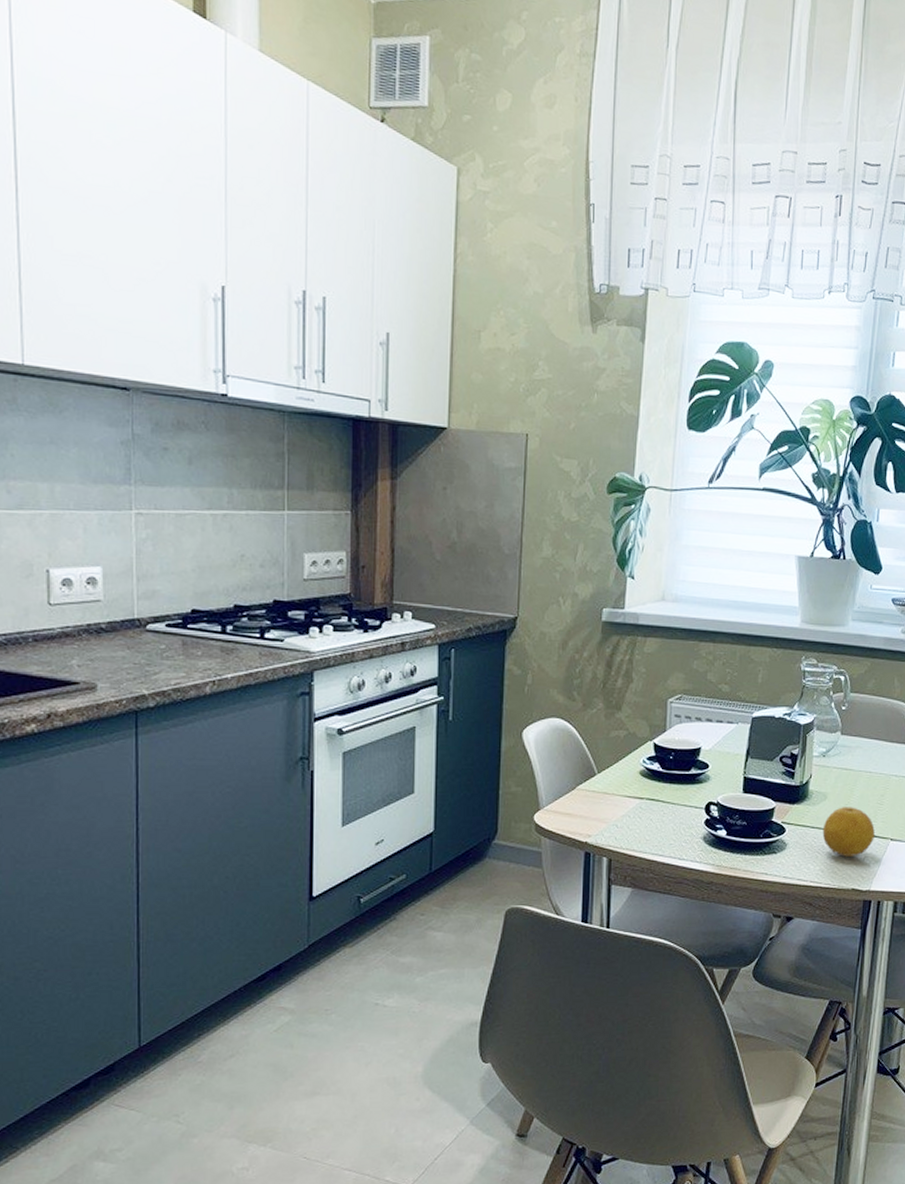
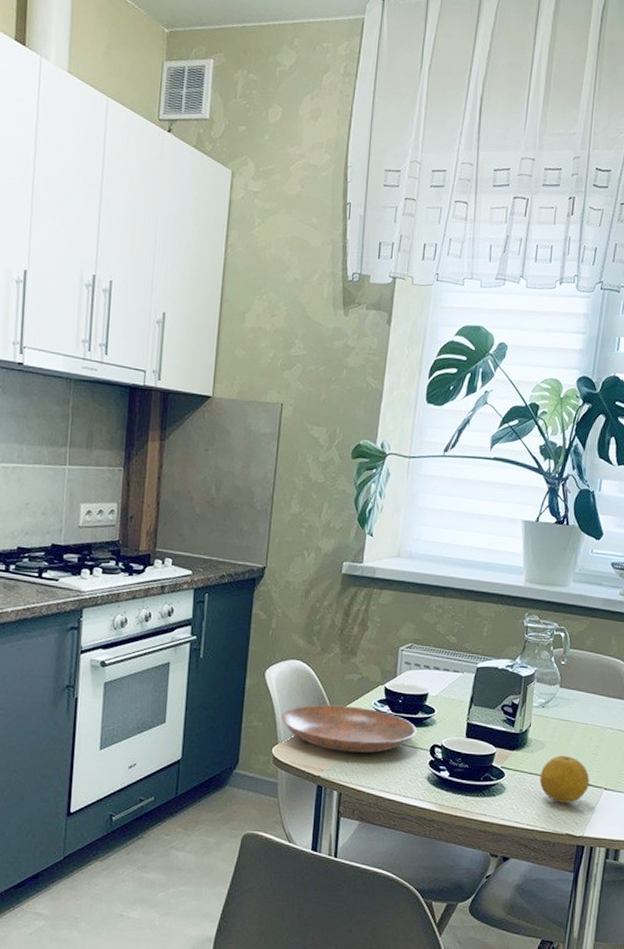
bowl: none [542,765,690,815] -> present [281,704,417,753]

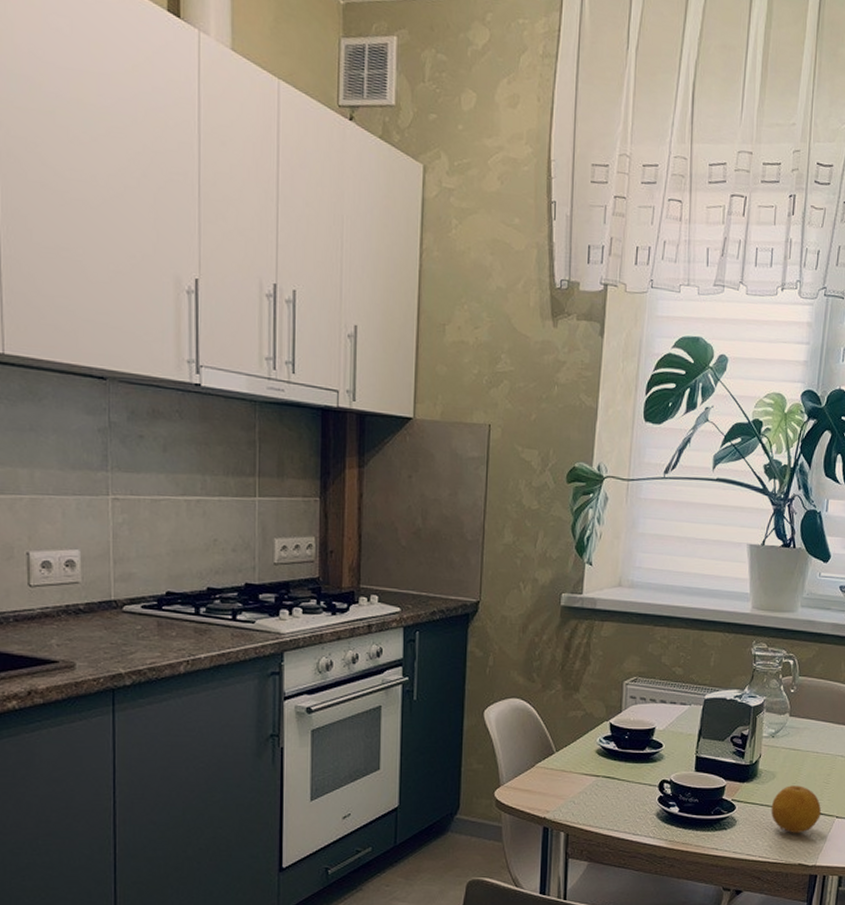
bowl: present [281,704,417,753] -> none [503,743,645,791]

